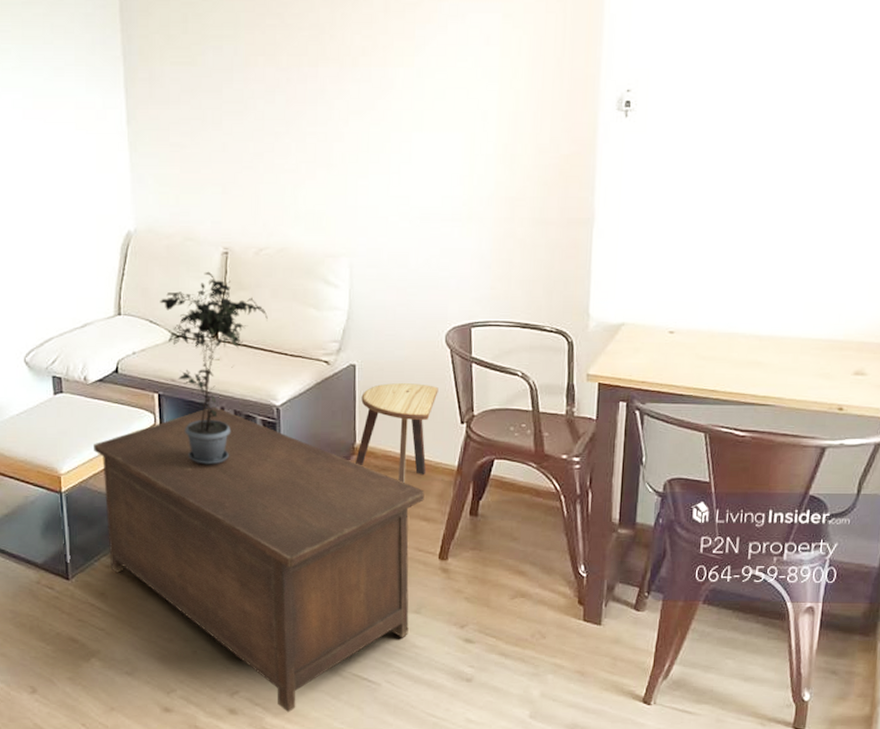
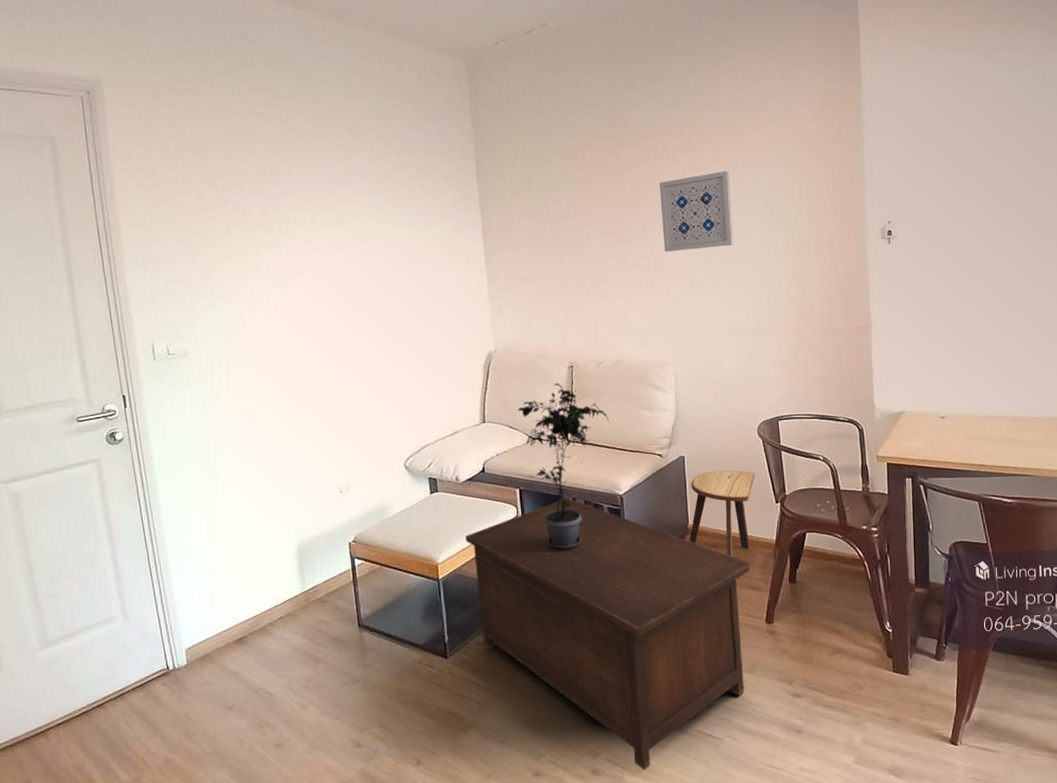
wall art: none [344,17,433,118] -> present [659,170,734,253]

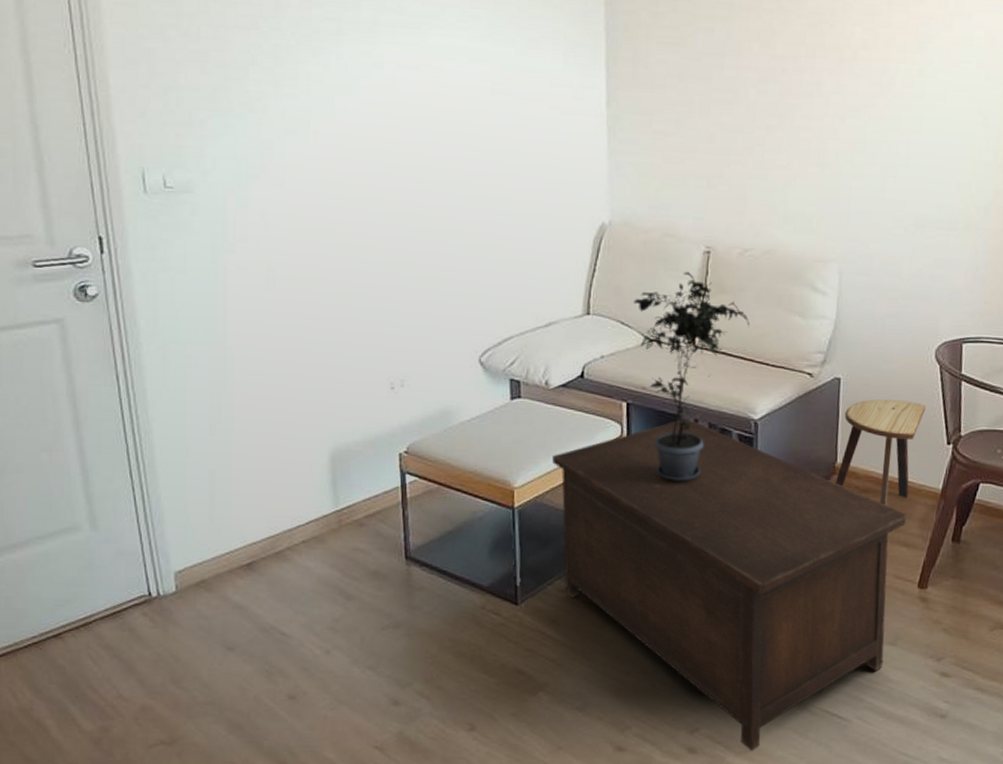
wall art: present [659,170,734,253] -> none [843,13,938,115]

